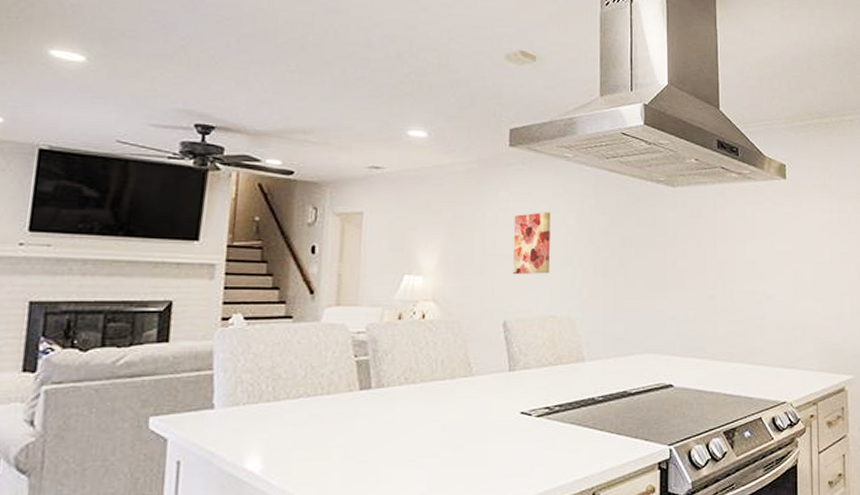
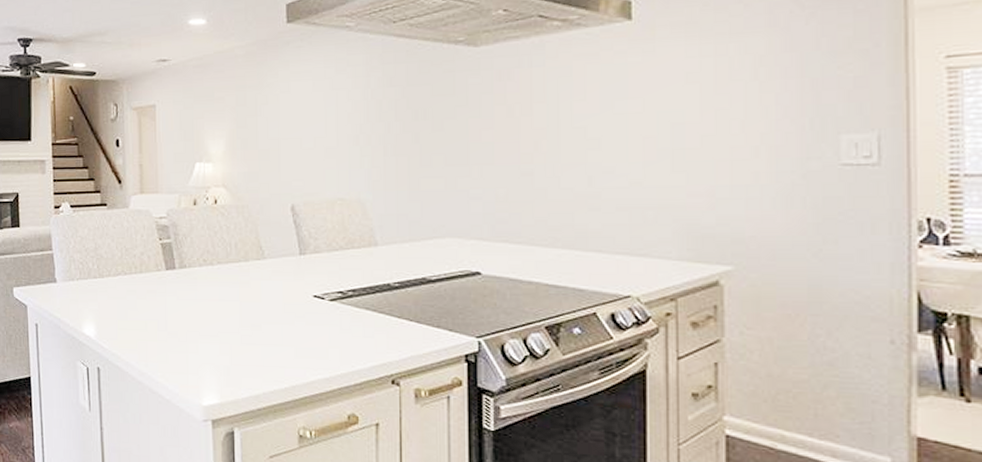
wall art: present [512,212,551,275] -> none [296,89,337,158]

